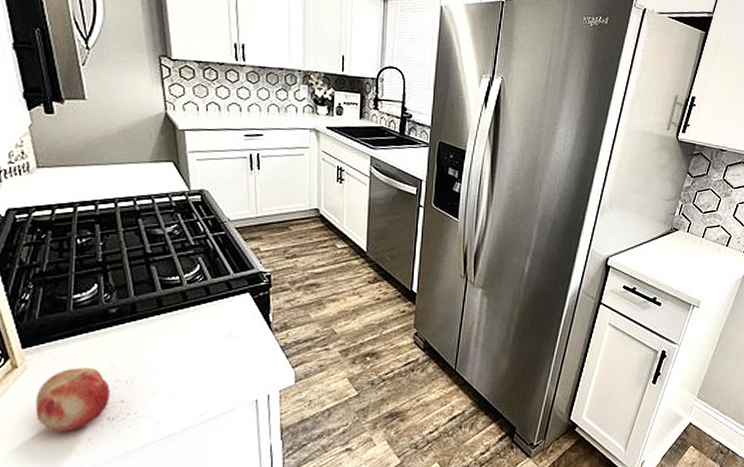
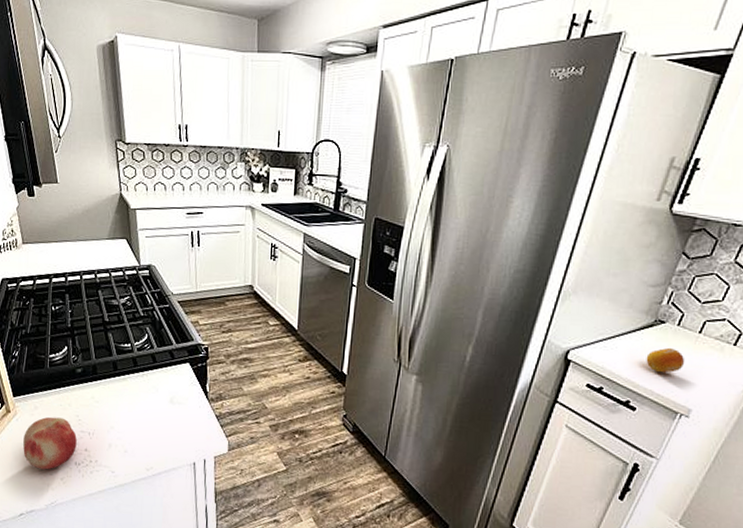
fruit: none [666,250,693,272] -> present [646,347,684,373]

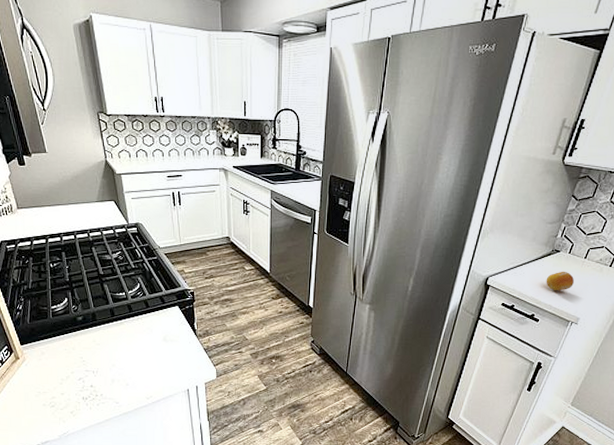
fruit: present [23,417,77,470] -> none [33,360,83,406]

